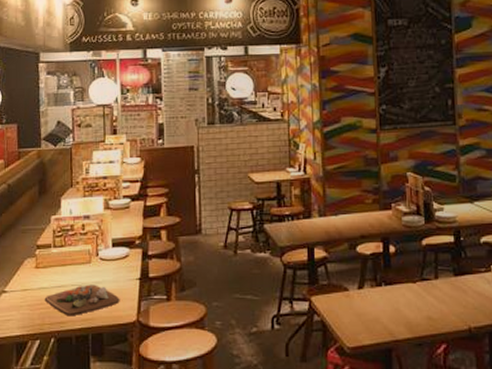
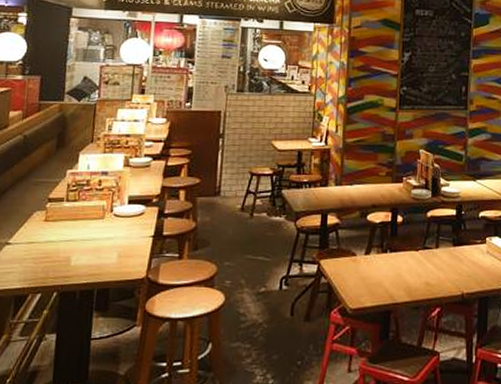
food platter: present [44,284,120,317] -> none [50,240,131,271]

